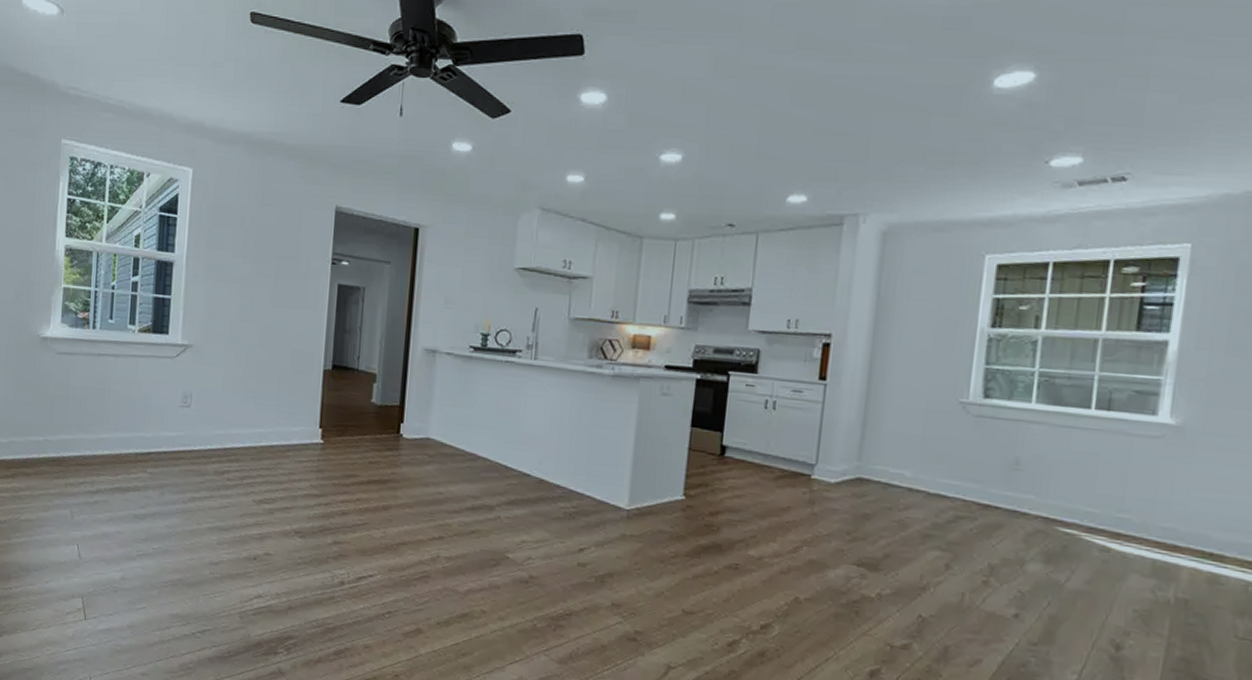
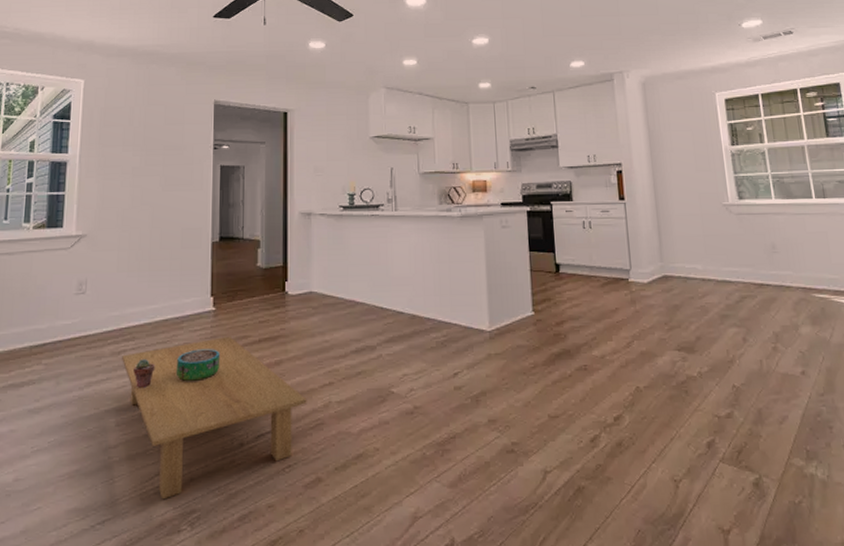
coffee table: none [225,472,414,622] -> present [122,336,307,500]
potted succulent: none [236,481,259,512] -> present [133,358,155,388]
decorative bowl: none [279,481,326,514] -> present [175,349,221,382]

